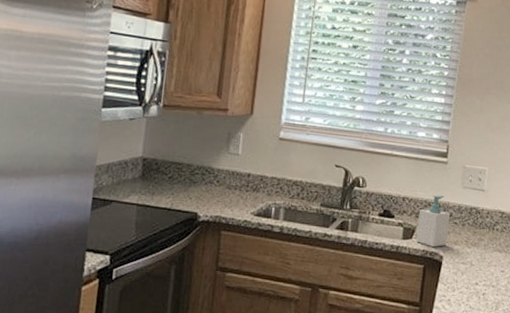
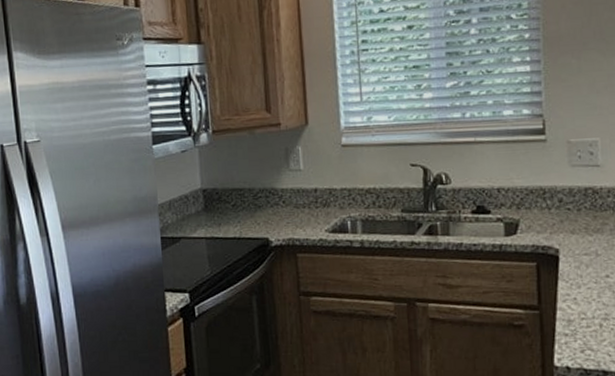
soap bottle: present [415,195,451,248] -> none [521,179,562,241]

